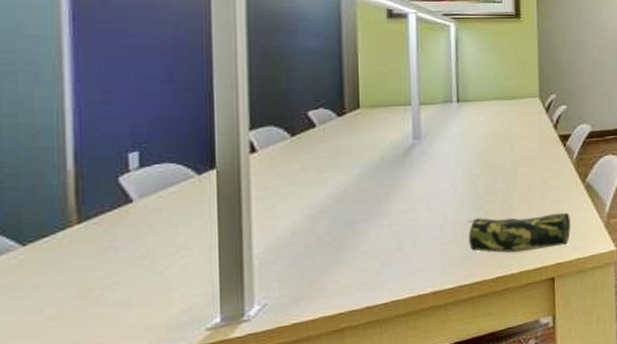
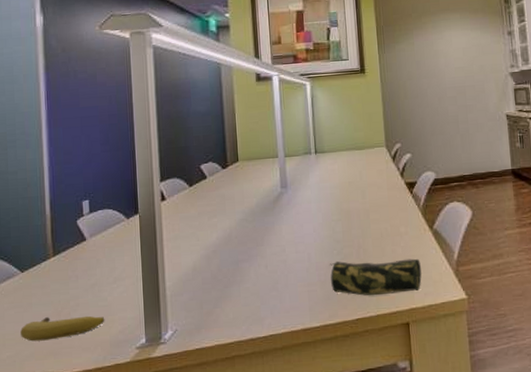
fruit: none [19,295,160,334] -> present [20,315,105,342]

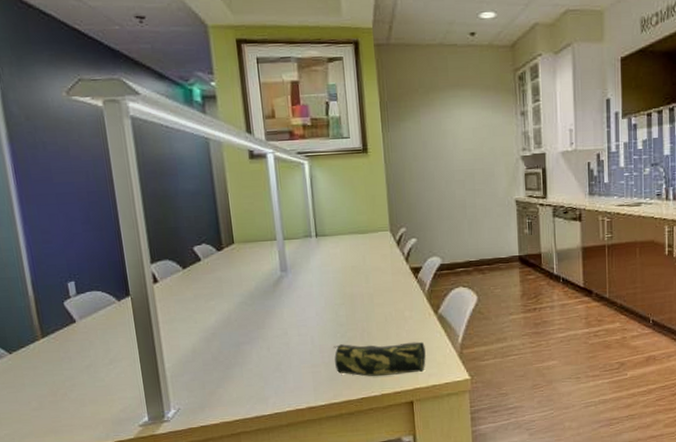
fruit: present [20,315,105,342] -> none [16,395,104,420]

